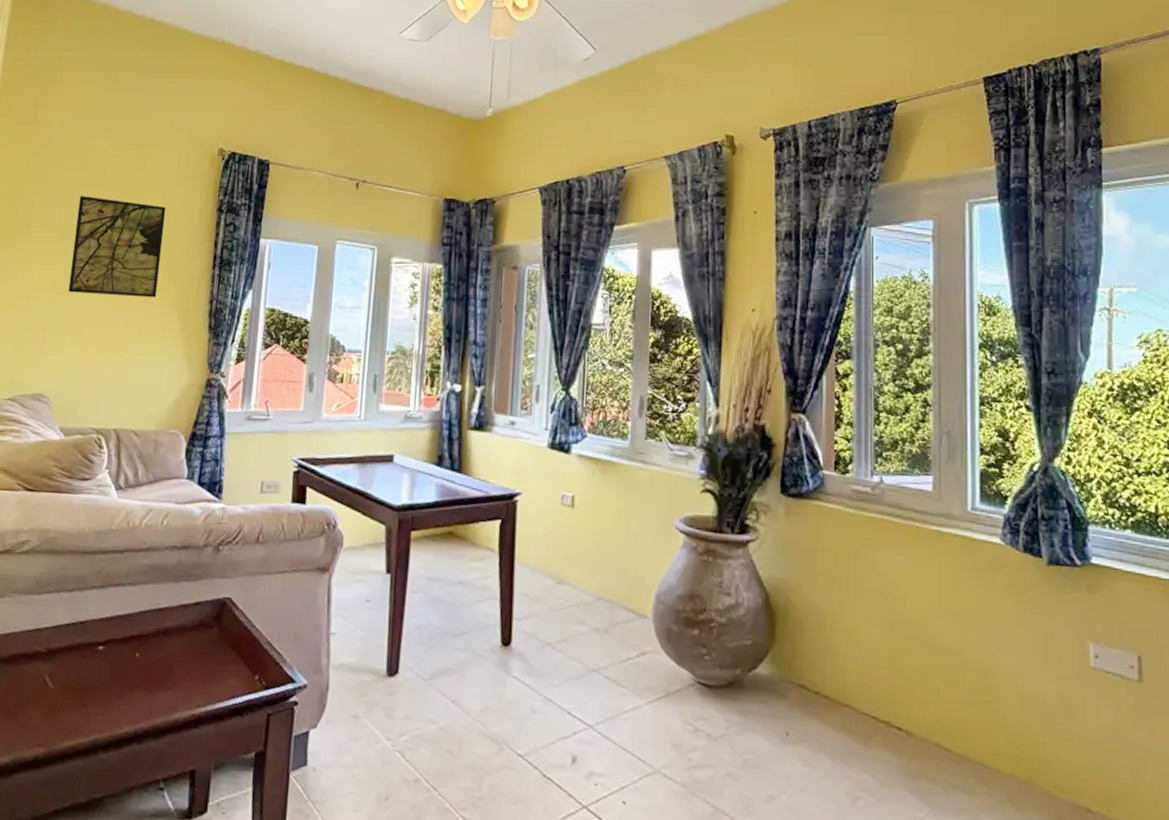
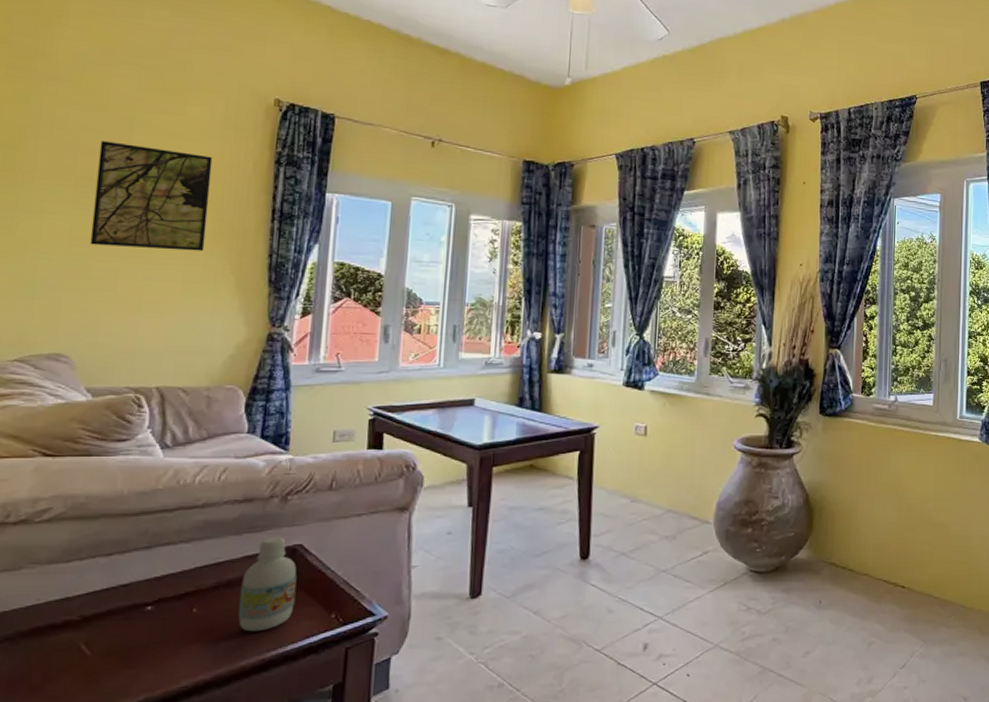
bottle: none [173,586,226,685] -> present [237,536,297,632]

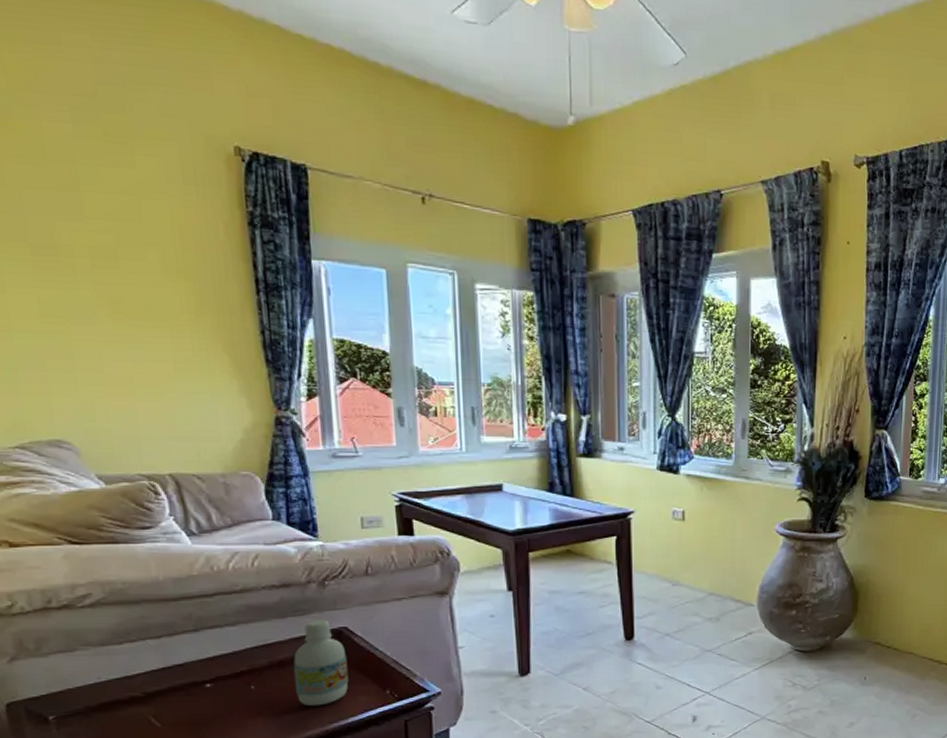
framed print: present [90,141,213,251] -> none [47,200,190,328]

